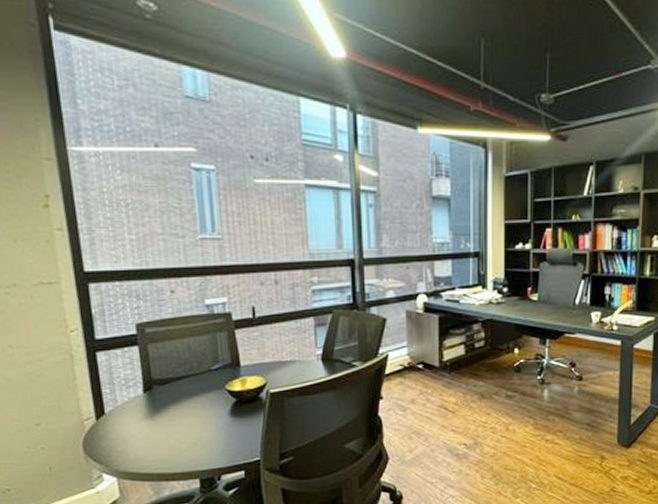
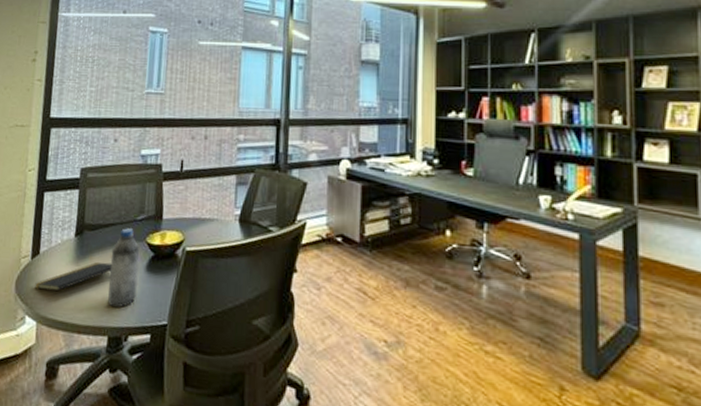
notepad: none [106,413,192,448] -> present [34,262,112,292]
water bottle: none [188,378,224,453] -> present [108,228,139,308]

